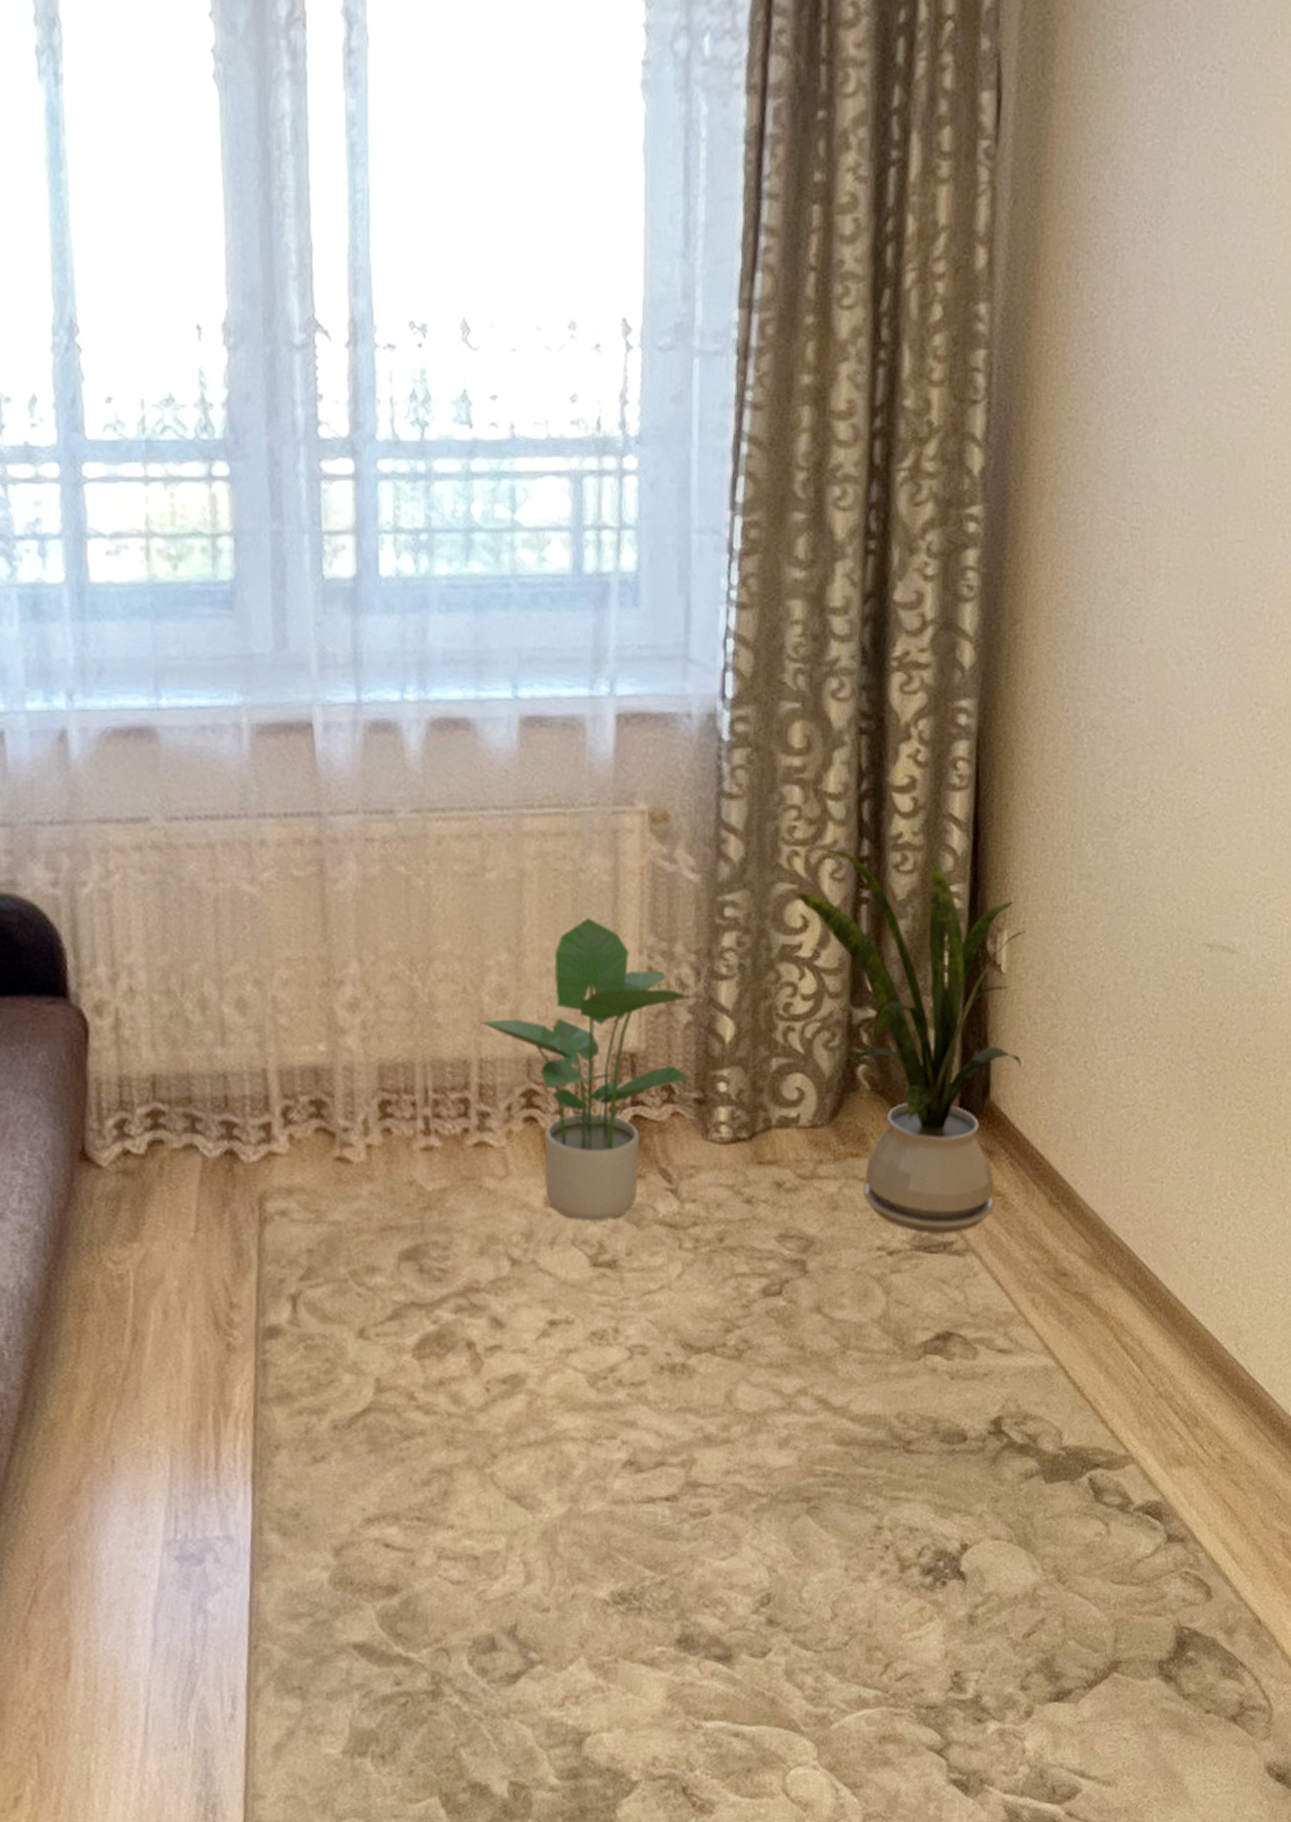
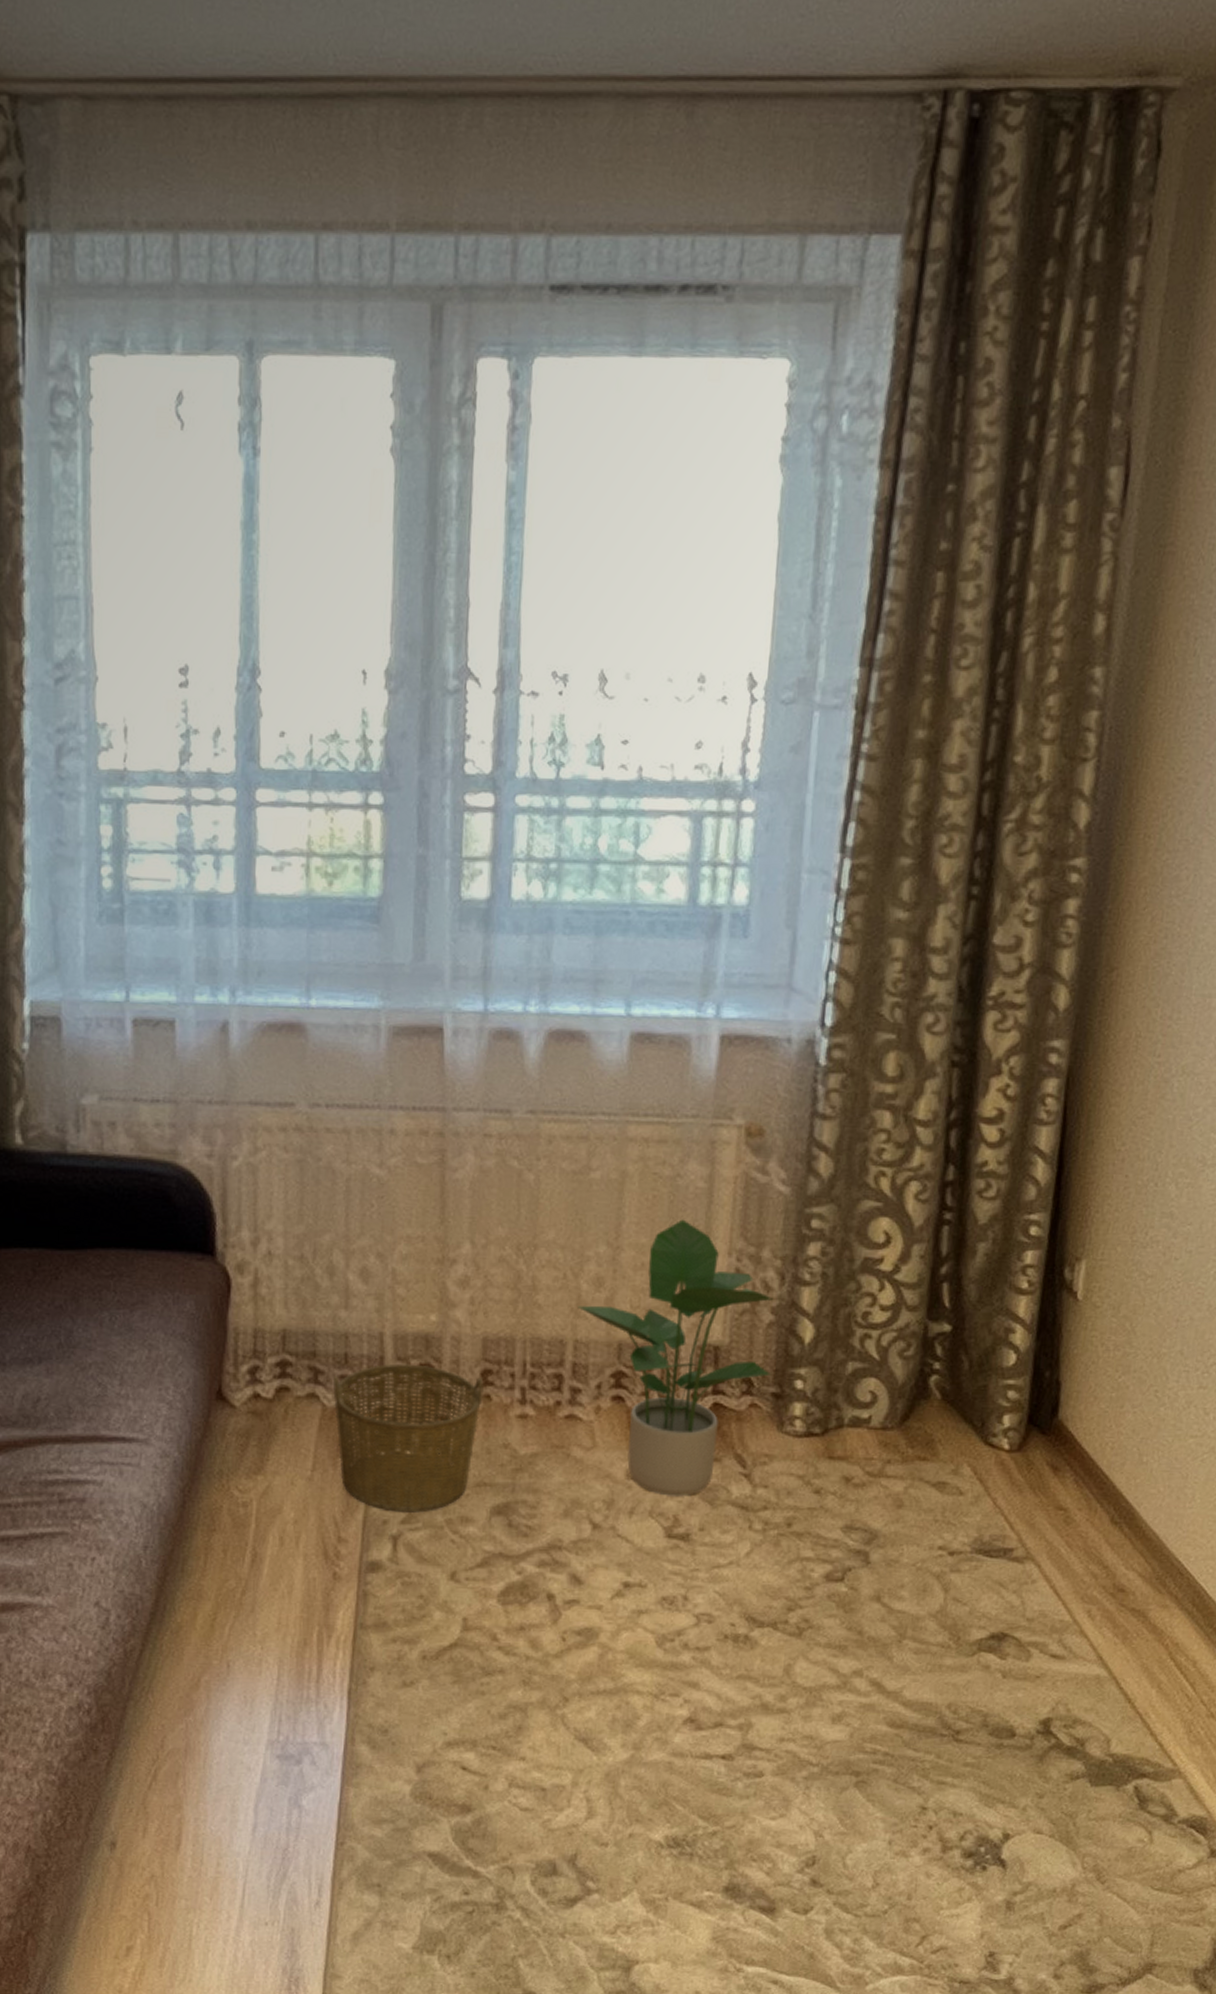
basket: none [212,1101,383,1268] -> present [332,1364,484,1513]
house plant: present [795,849,1026,1234] -> none [880,1171,1105,1541]

